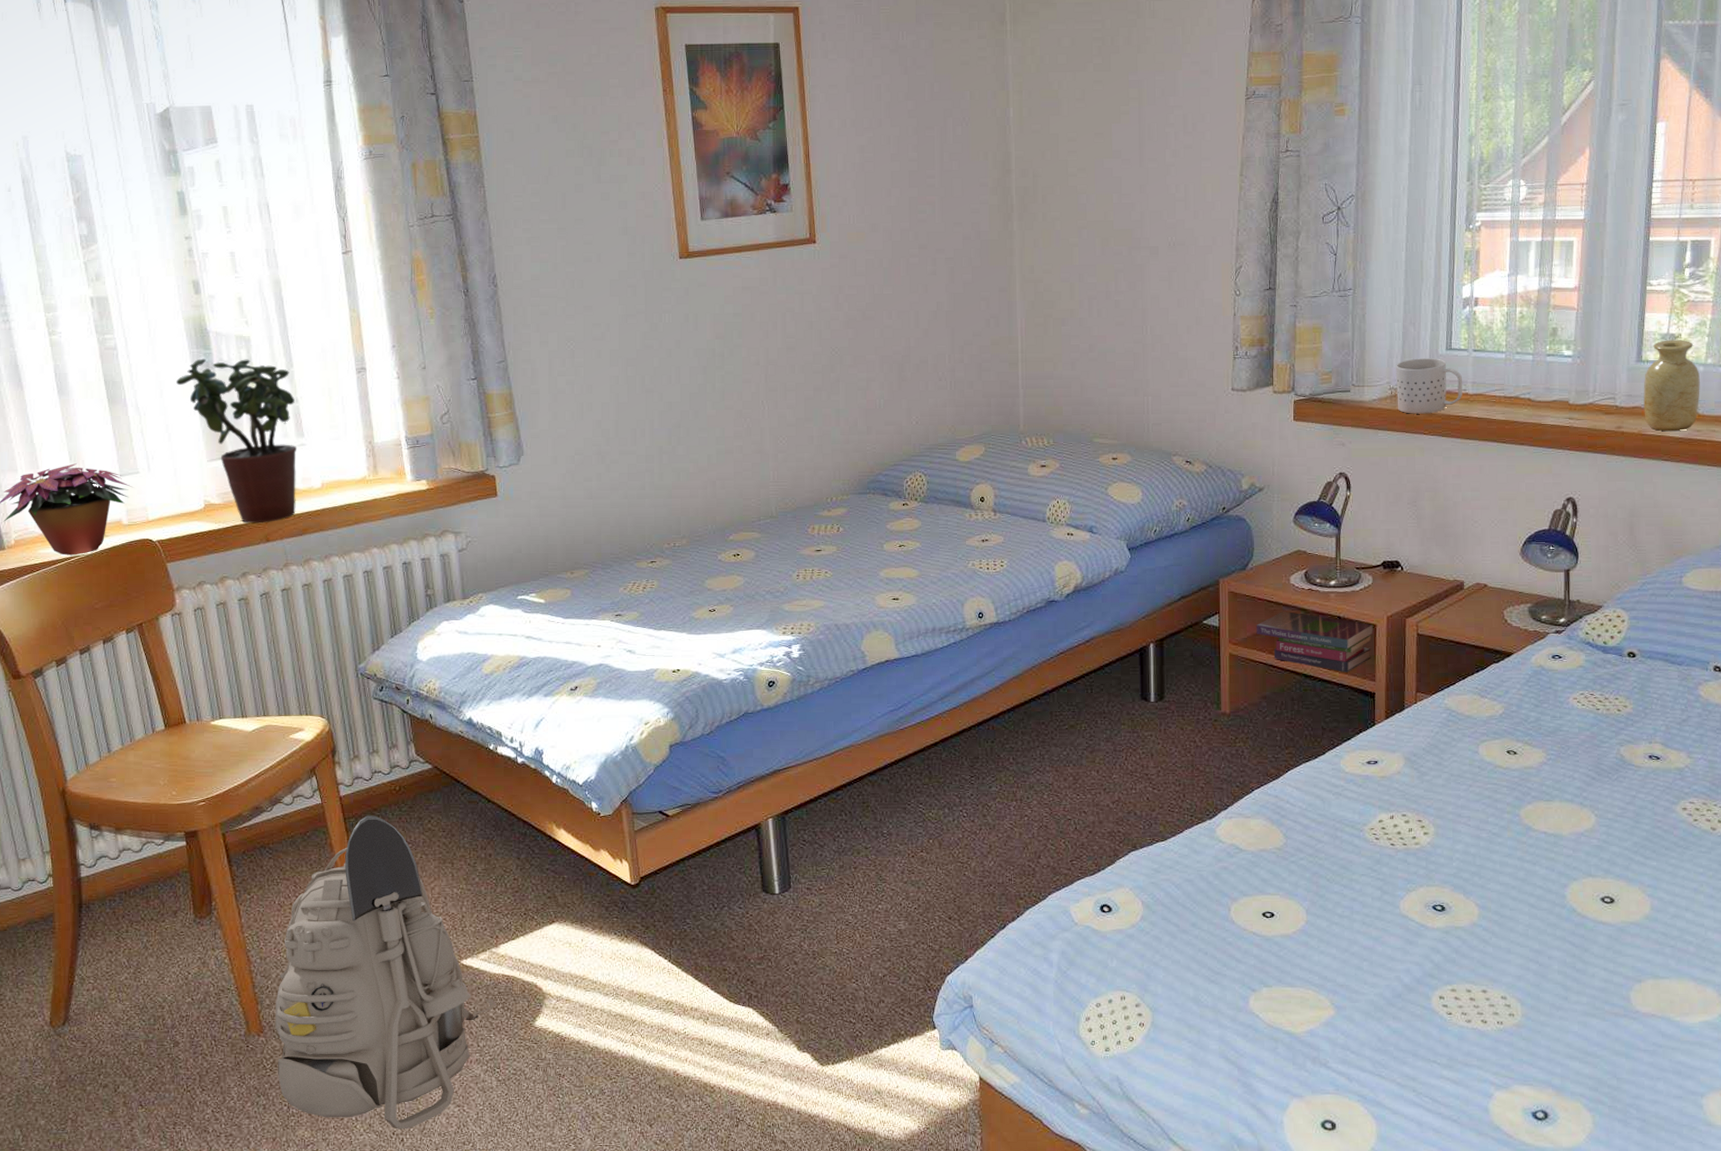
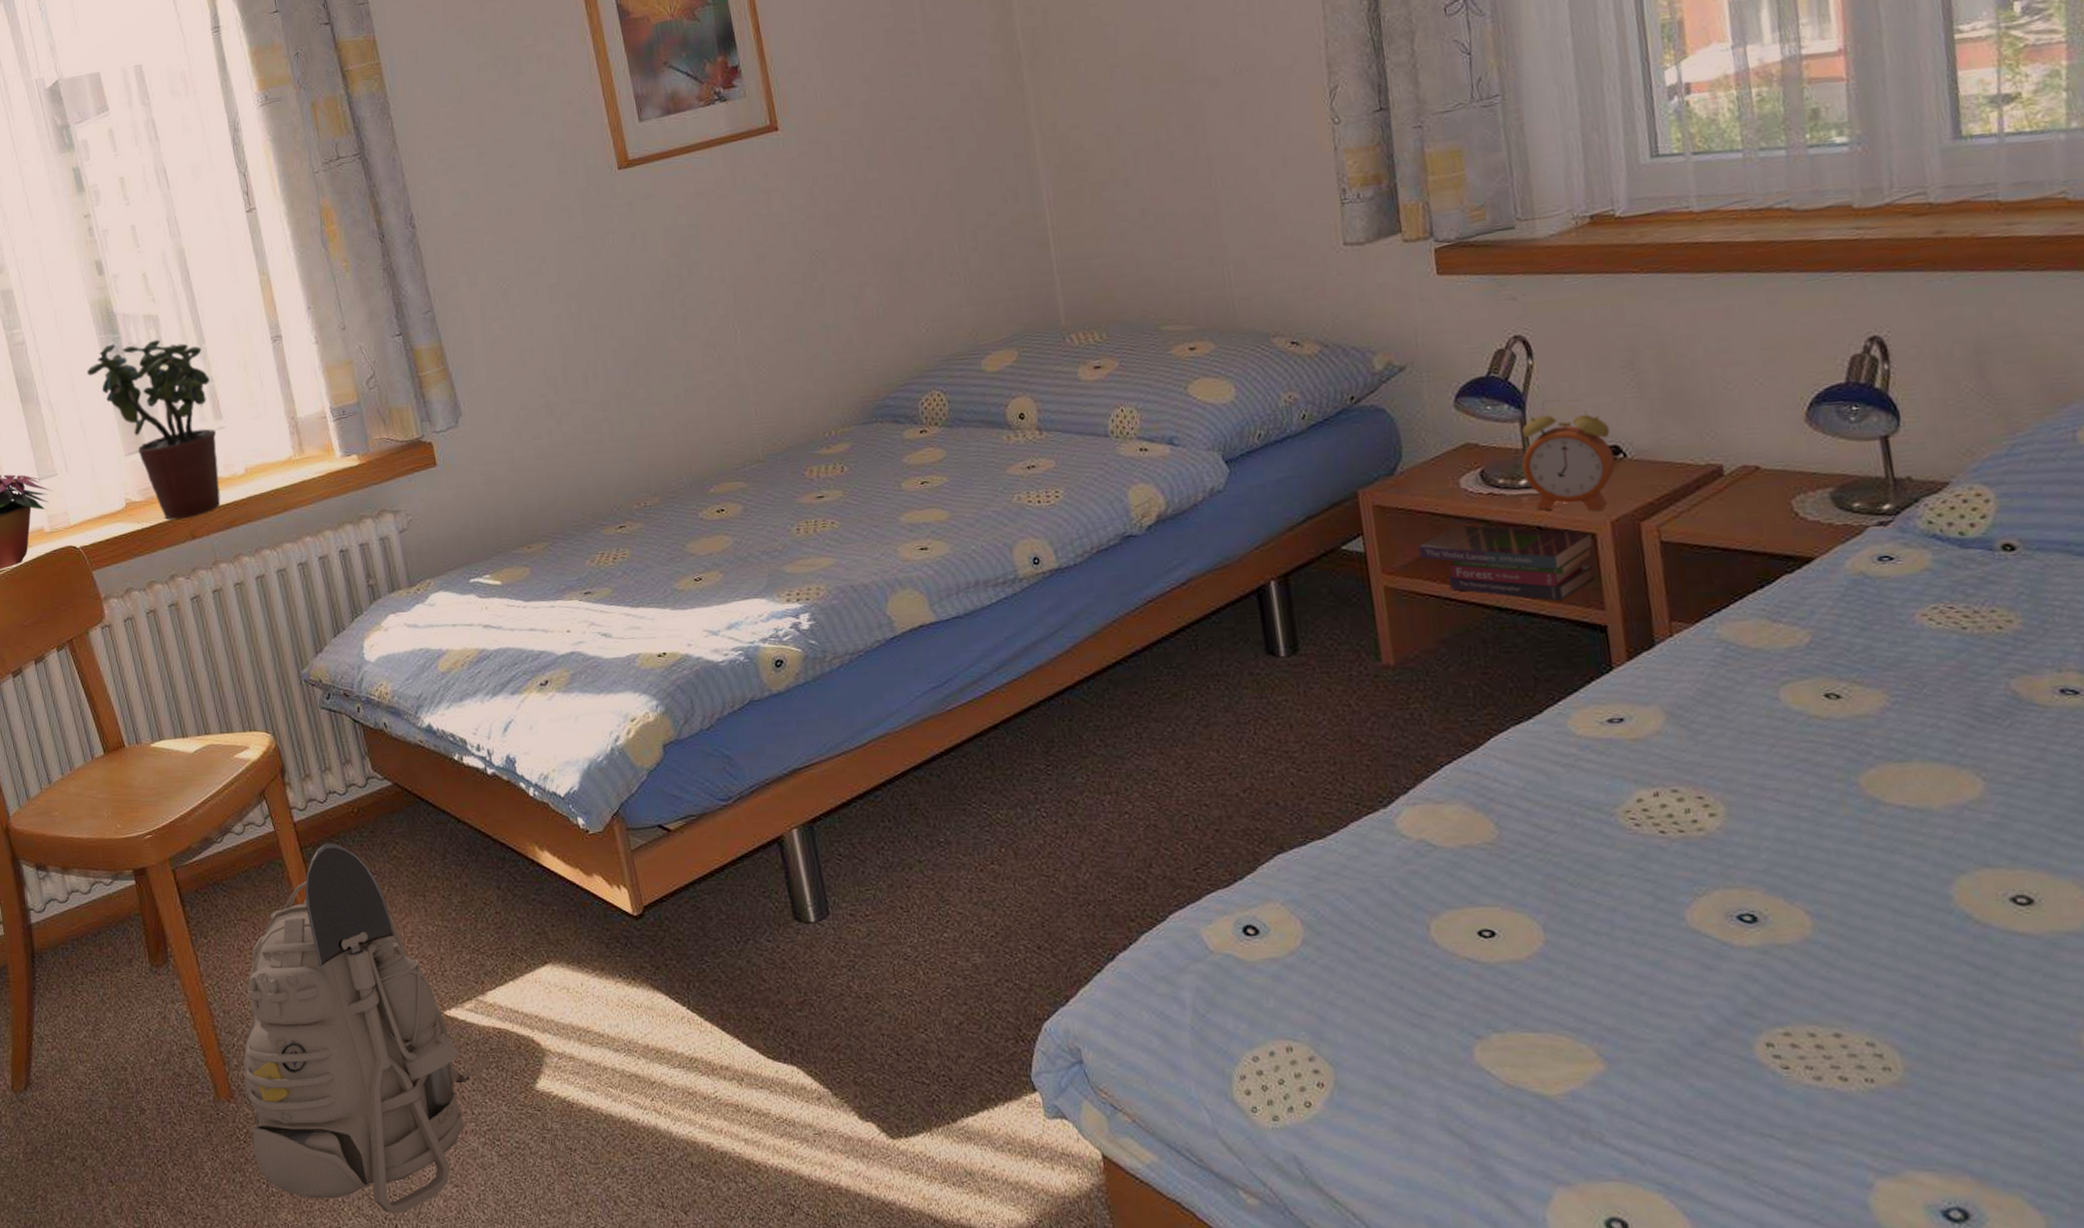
alarm clock: none [1333,523,1395,609] -> present [1521,399,1616,512]
mug: present [1396,358,1463,414] -> none [1578,170,1685,249]
vase: present [1643,340,1700,432] -> none [1969,100,2067,231]

